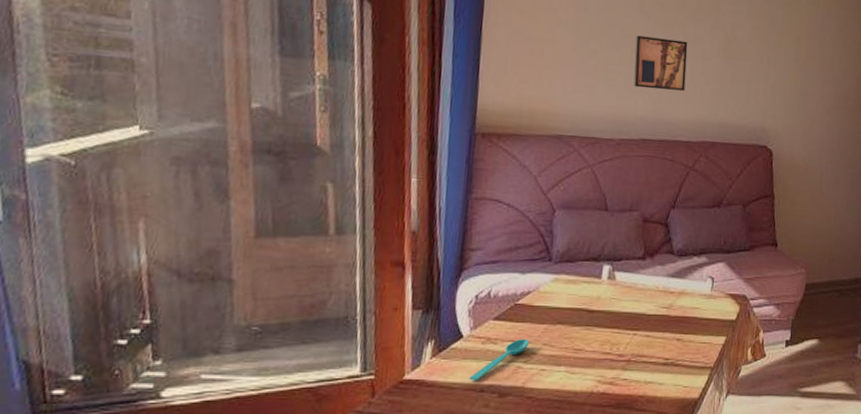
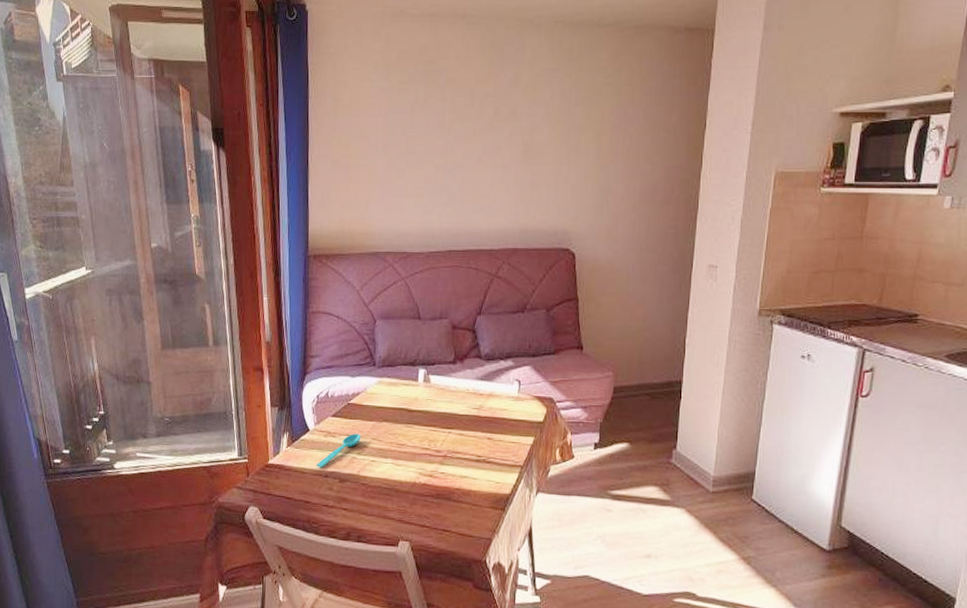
wall art: present [633,35,688,91] -> none [438,151,487,202]

